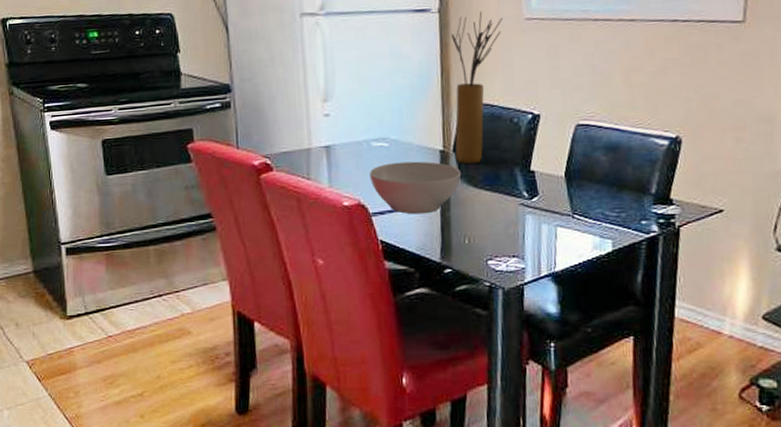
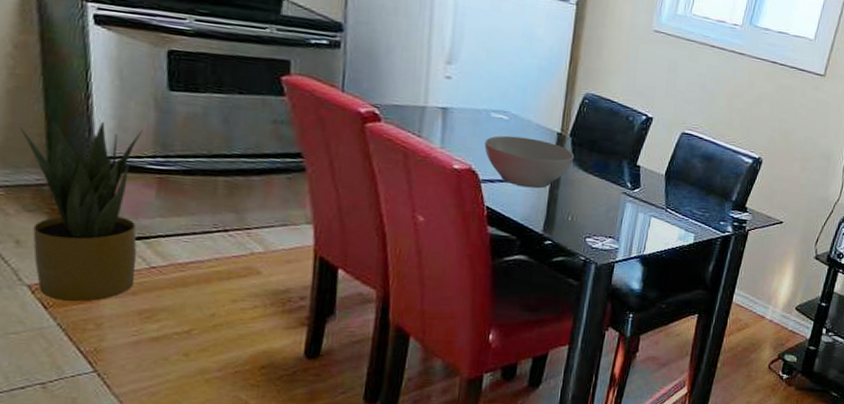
planter: none [10,212,98,373] -> present [19,122,143,301]
vase: present [452,10,503,165] -> none [572,13,635,151]

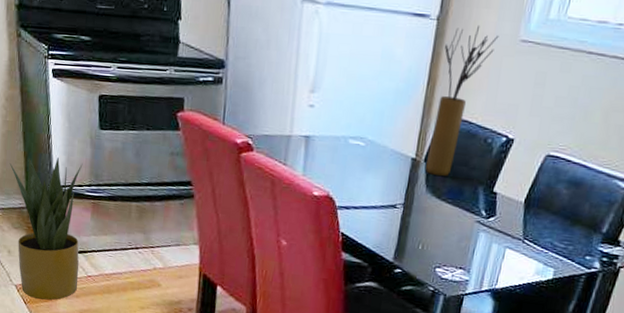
bowl: present [484,135,575,188] -> none [341,162,428,216]
vase: none [572,13,635,151] -> present [426,24,499,177]

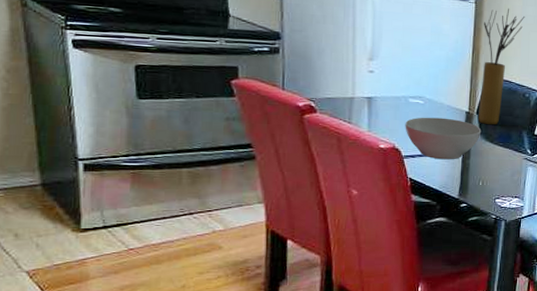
planter: present [9,157,83,300] -> none [14,129,117,282]
bowl: none [341,162,428,216] -> present [405,117,482,160]

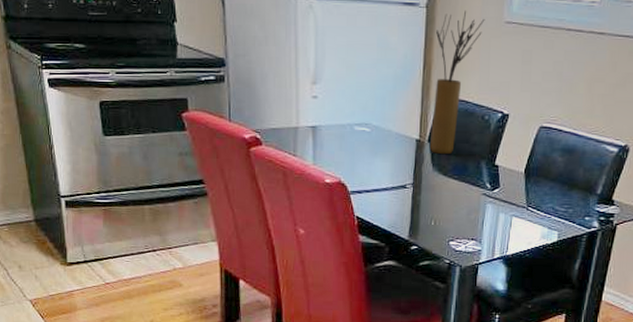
bowl: present [405,117,482,160] -> none [351,147,434,196]

